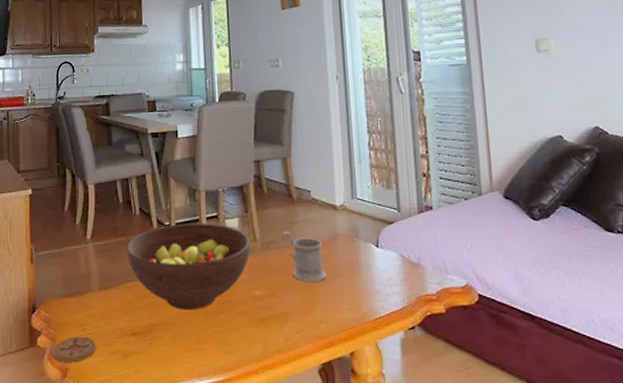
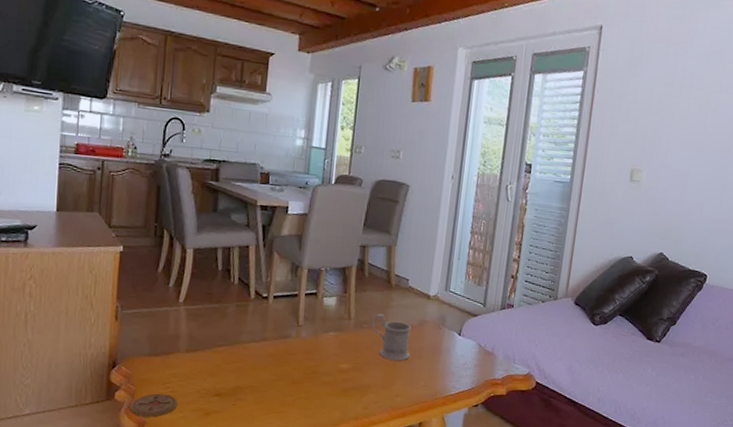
fruit bowl: present [126,223,251,310] -> none [219,296,345,377]

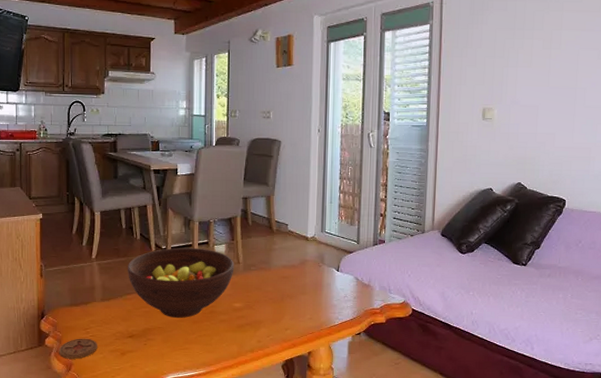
fruit bowl: none [219,296,345,377] -> present [127,247,234,318]
mug: present [371,313,411,361] -> none [258,256,295,297]

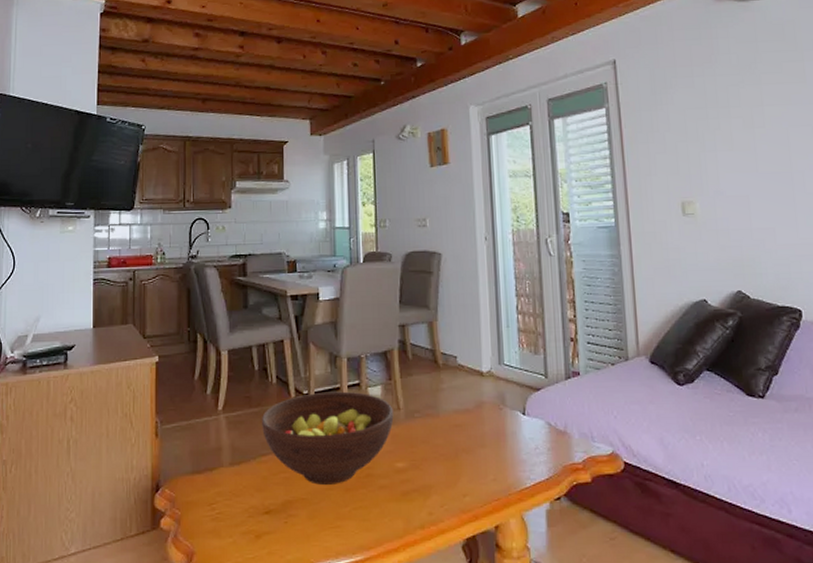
coaster: present [58,338,97,359] -> none [176,516,226,546]

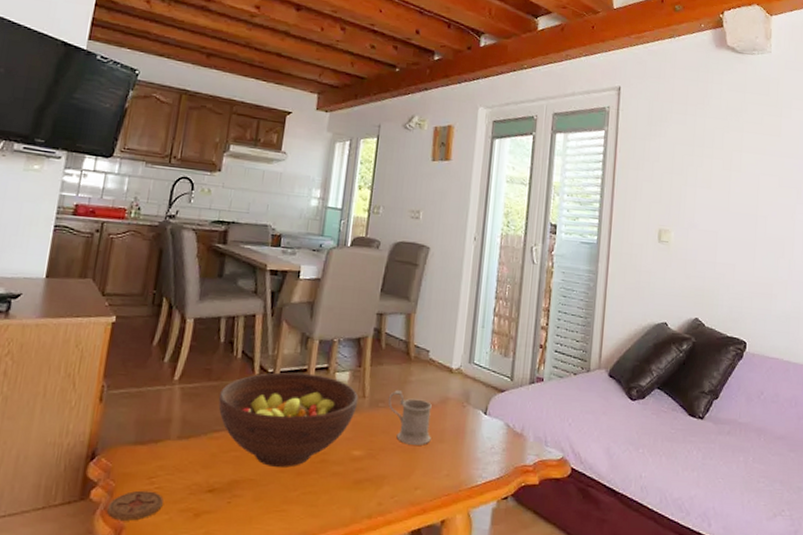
coaster: none [176,516,226,546] -> present [106,490,164,521]
mug: none [423,399,472,452] -> present [388,390,432,445]

